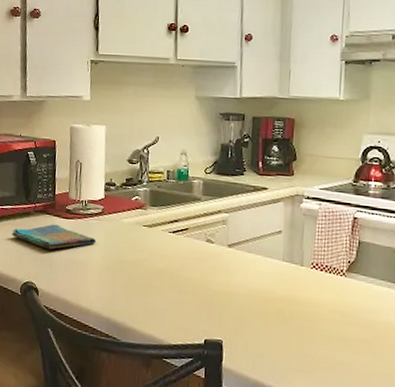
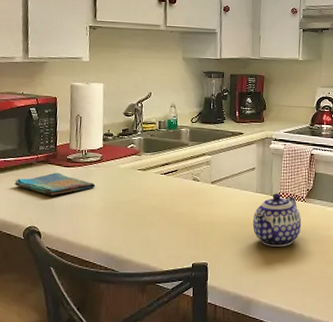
teapot: none [277,263,341,330] -> present [252,193,302,247]

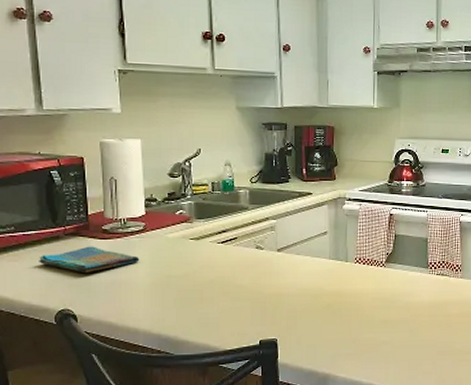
teapot: present [252,193,302,247] -> none [326,259,381,317]

